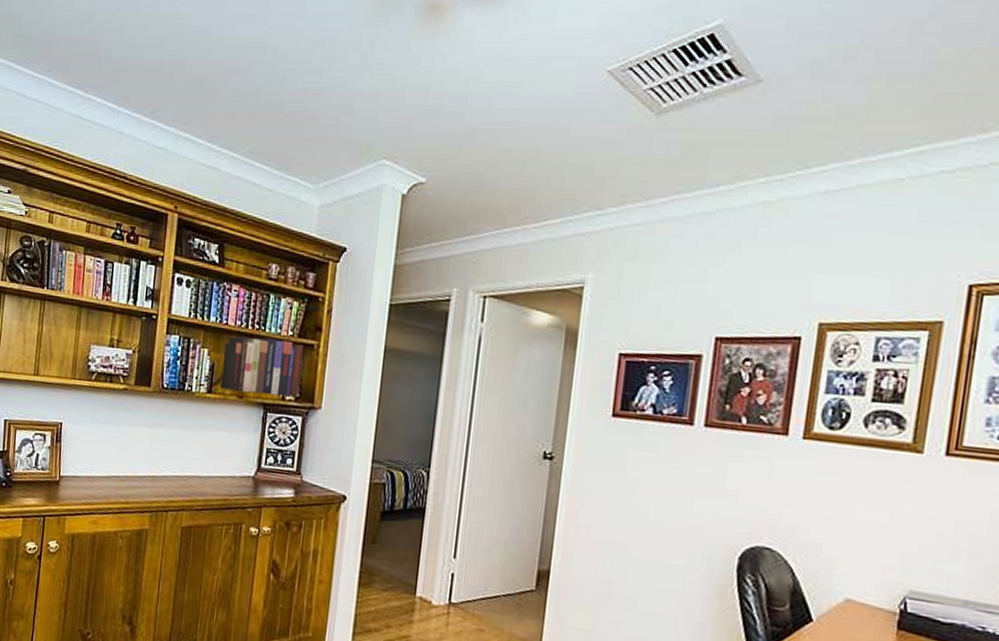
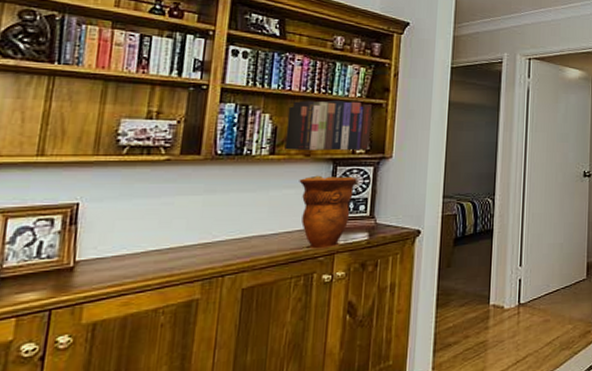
decorative vase: none [232,420,286,502] -> present [299,175,357,251]

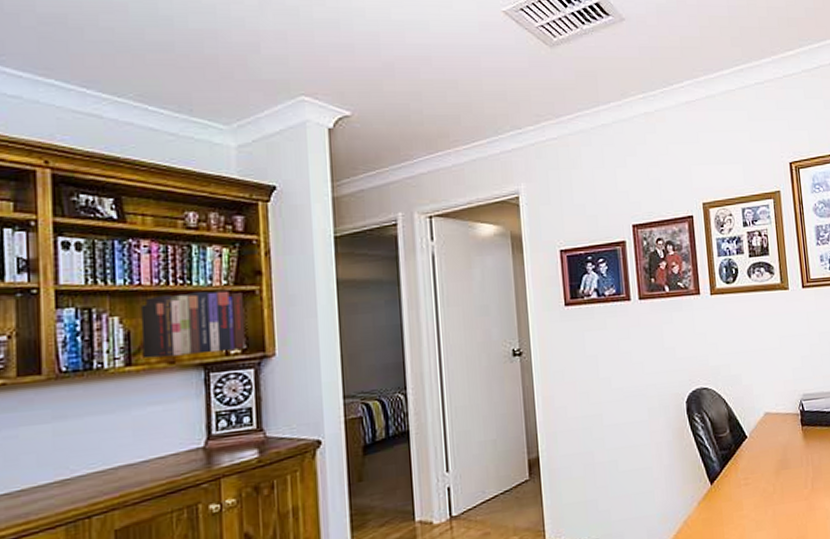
decorative vase: present [299,175,357,251] -> none [165,383,236,477]

